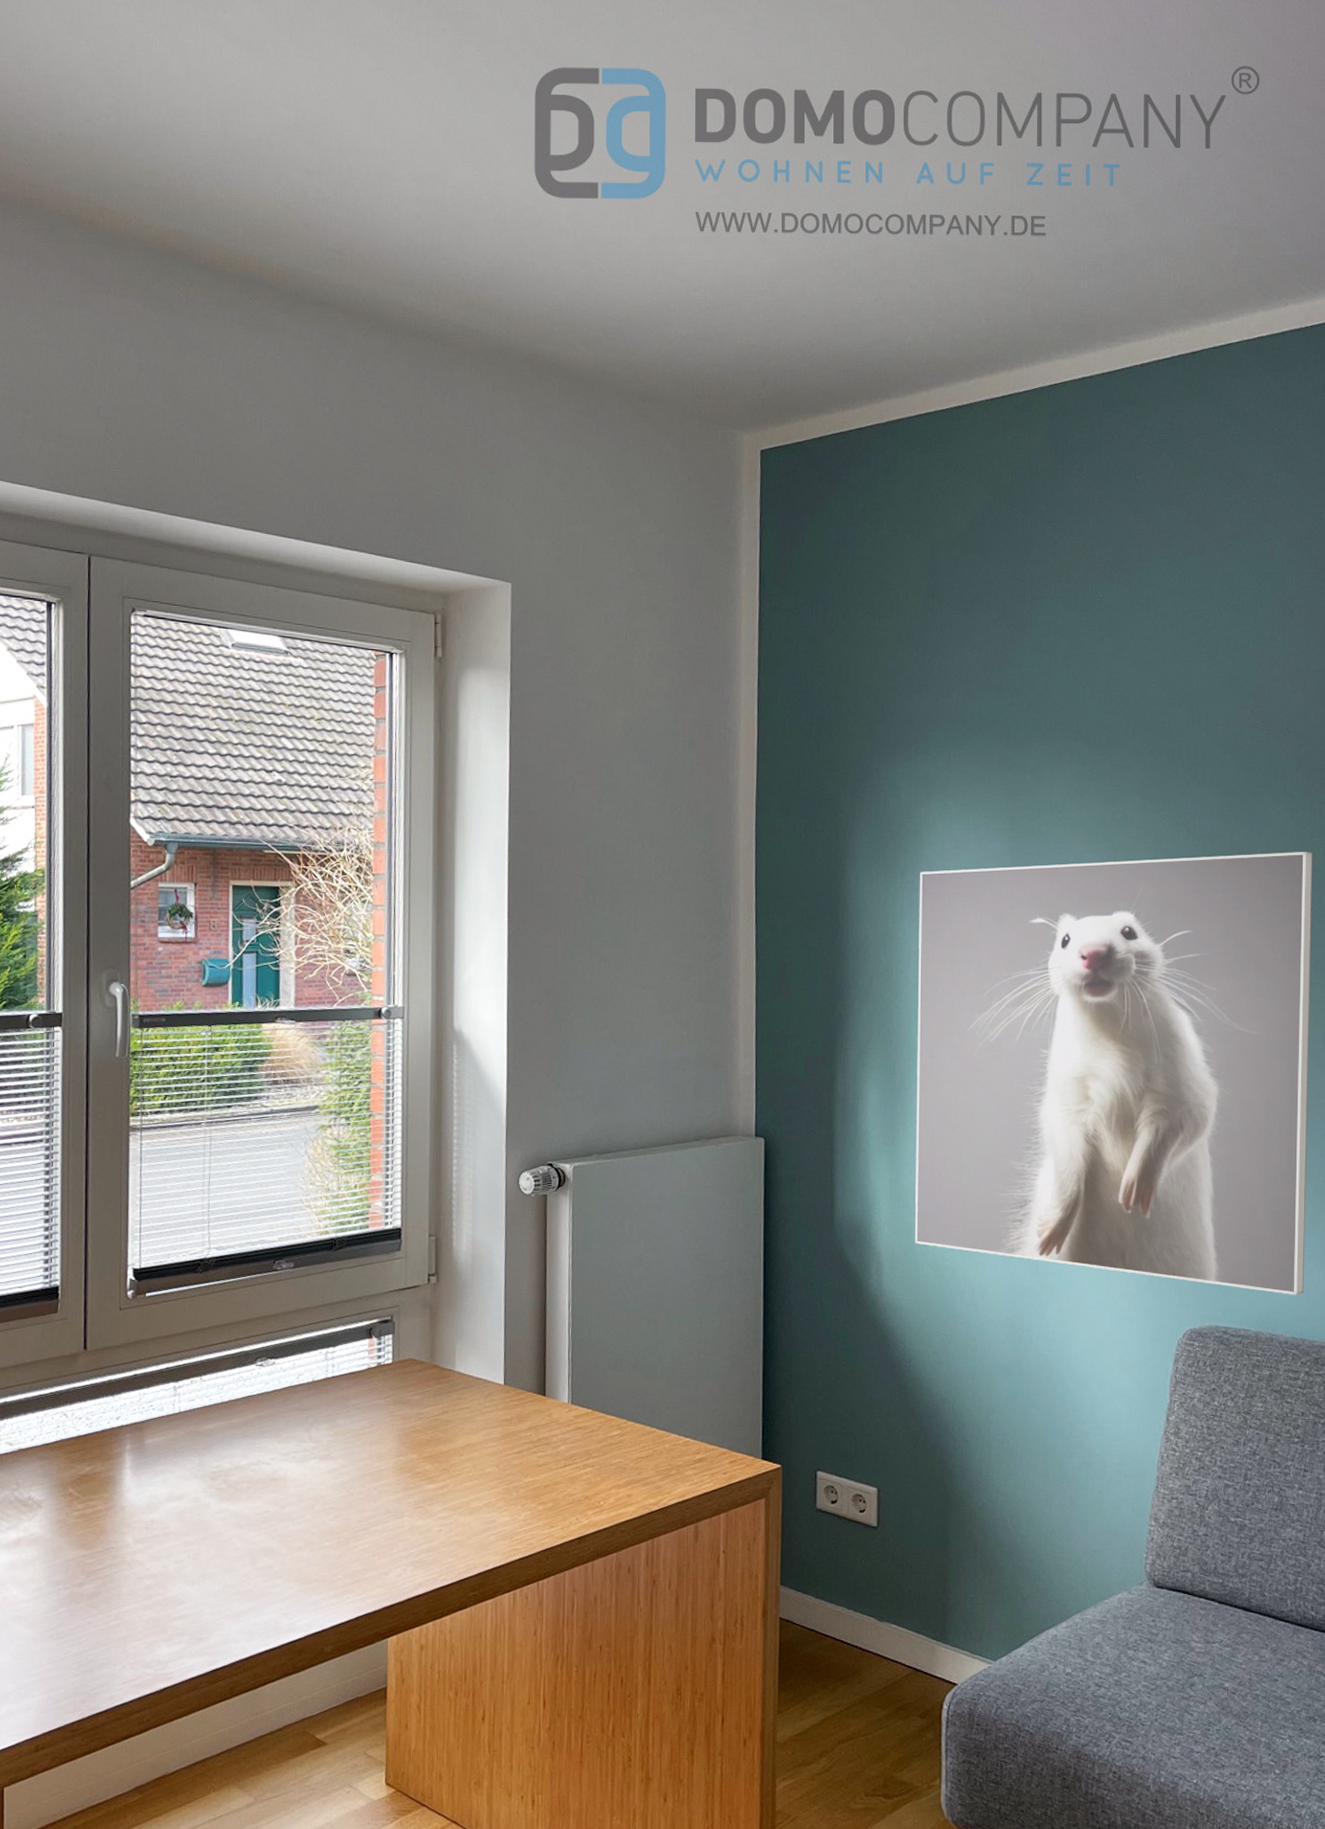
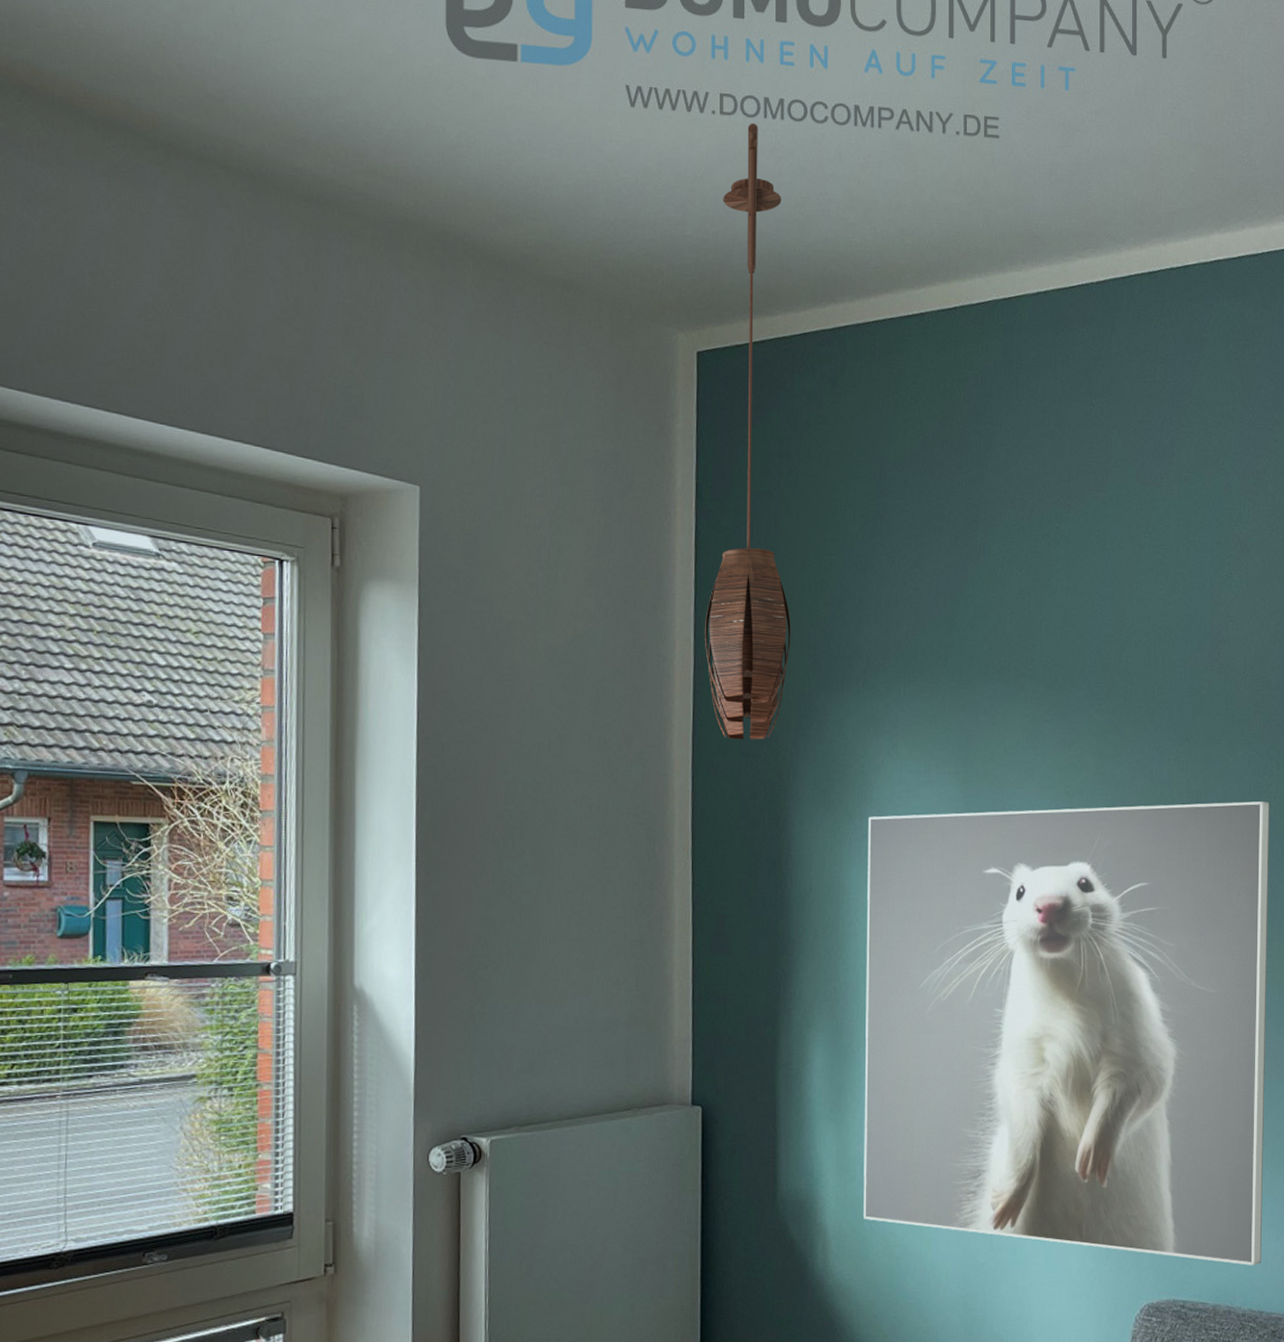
pendant light: none [768,238,847,803] -> present [705,122,791,740]

